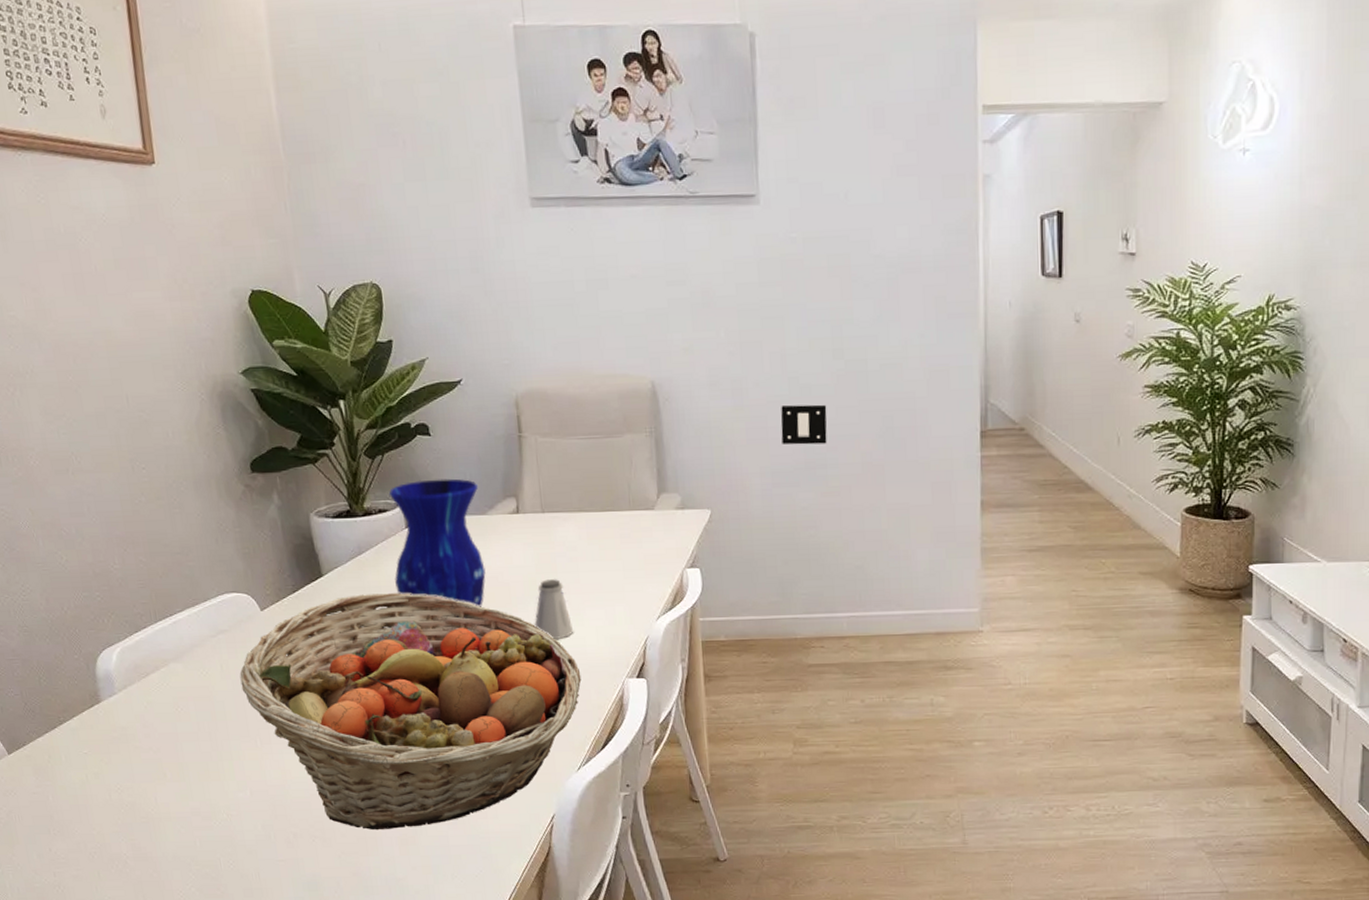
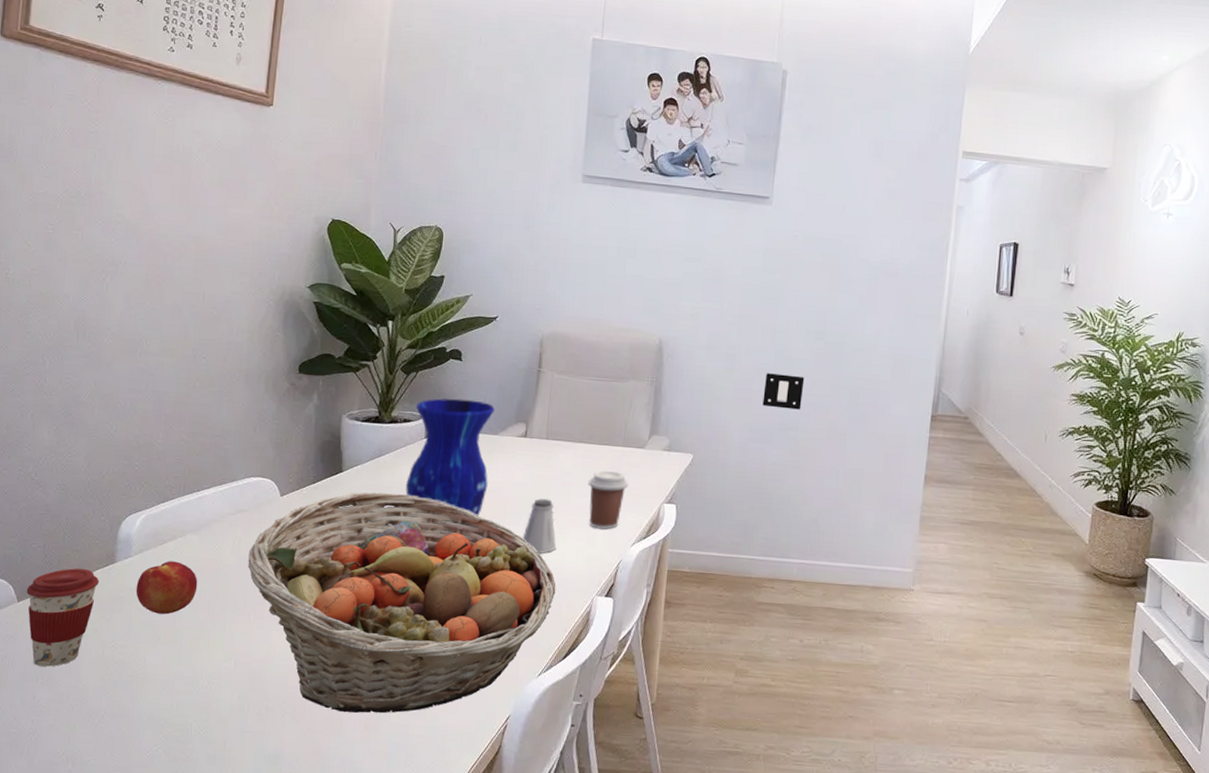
coffee cup: none [14,712,89,817] -> present [26,568,100,667]
peach: none [128,693,194,750] -> present [136,561,198,615]
coffee cup: none [596,538,643,605] -> present [588,470,629,530]

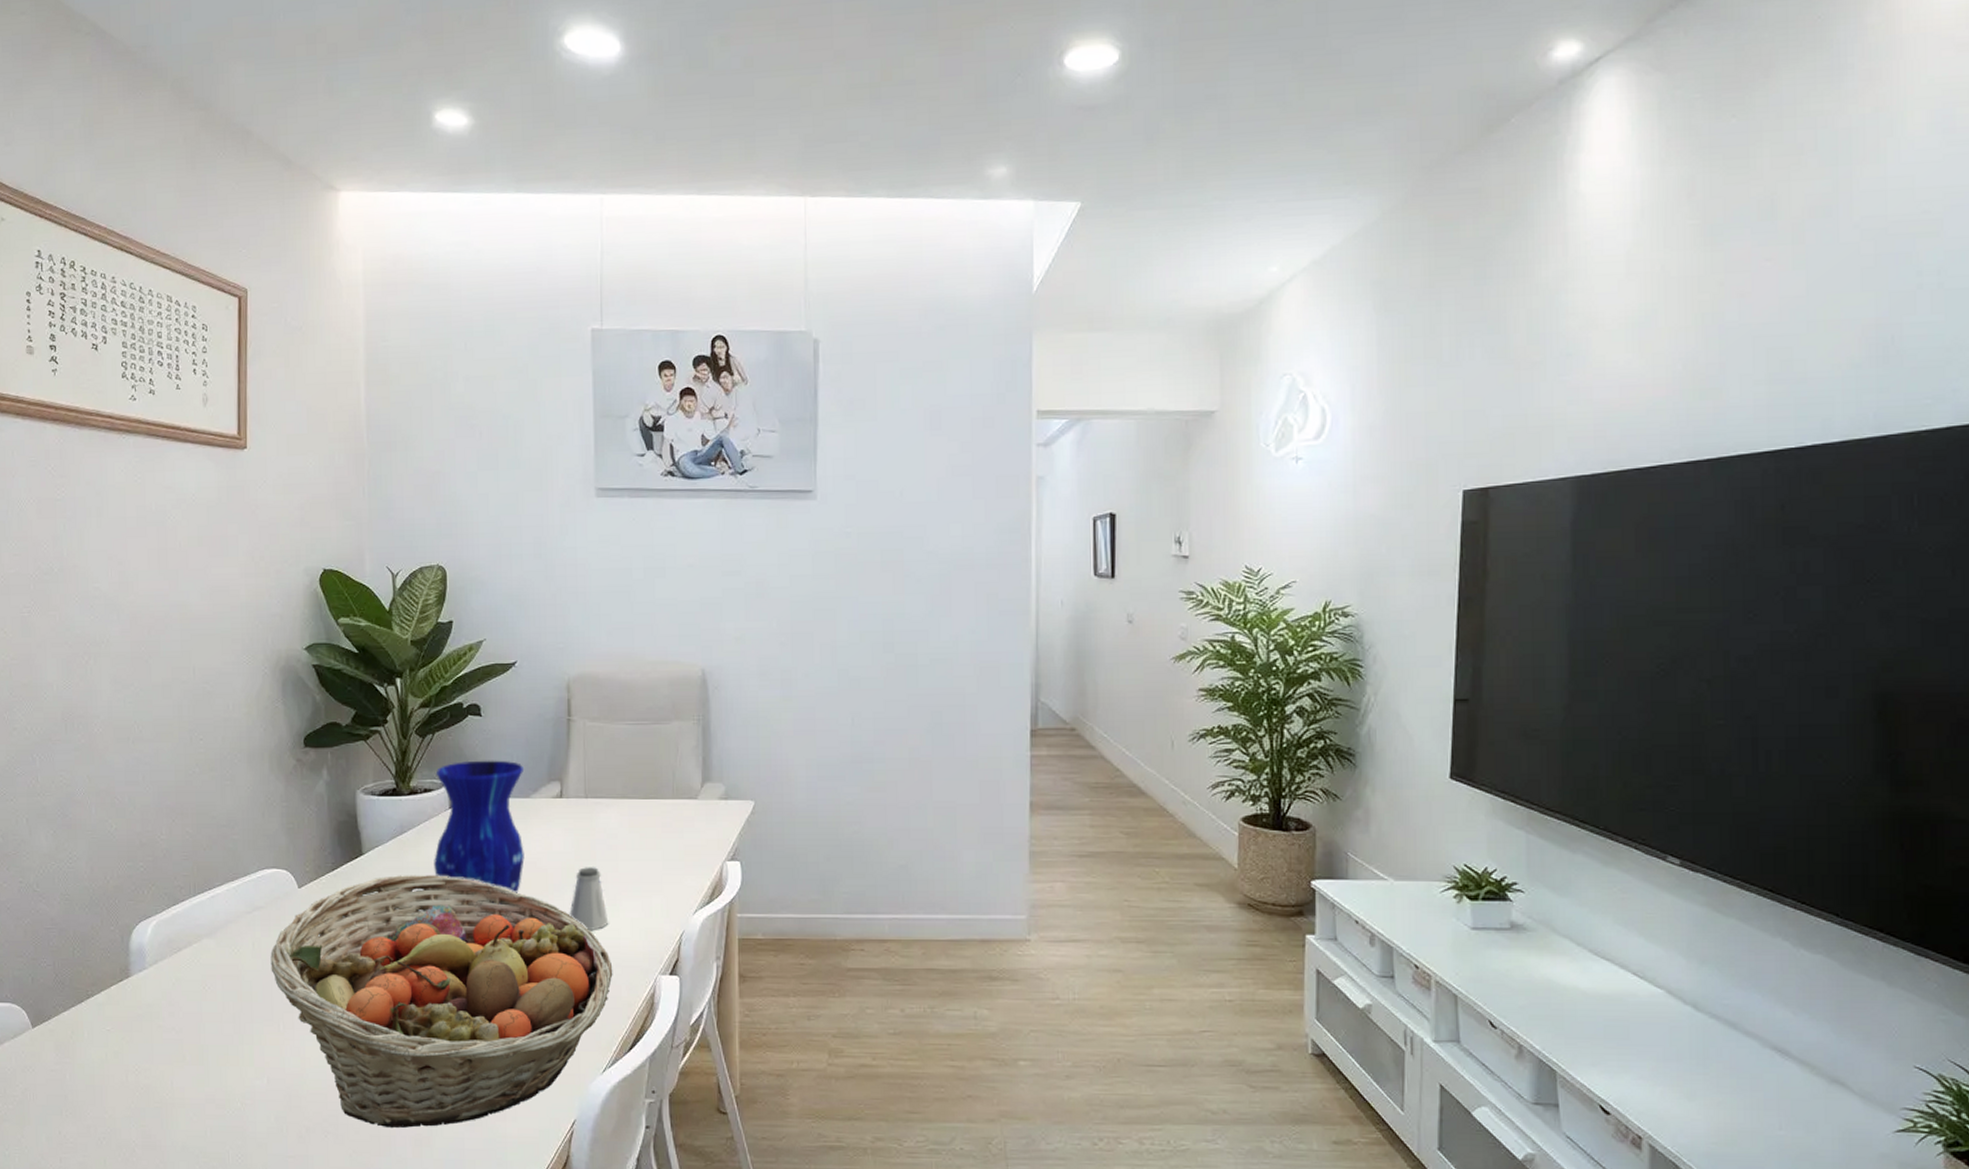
coffee cup: present [26,568,100,667] -> none [40,985,116,1098]
peach: present [136,561,198,615] -> none [154,970,220,1031]
coffee cup: present [588,470,629,530] -> none [637,828,684,897]
light switch: present [762,373,805,410] -> none [828,697,876,738]

